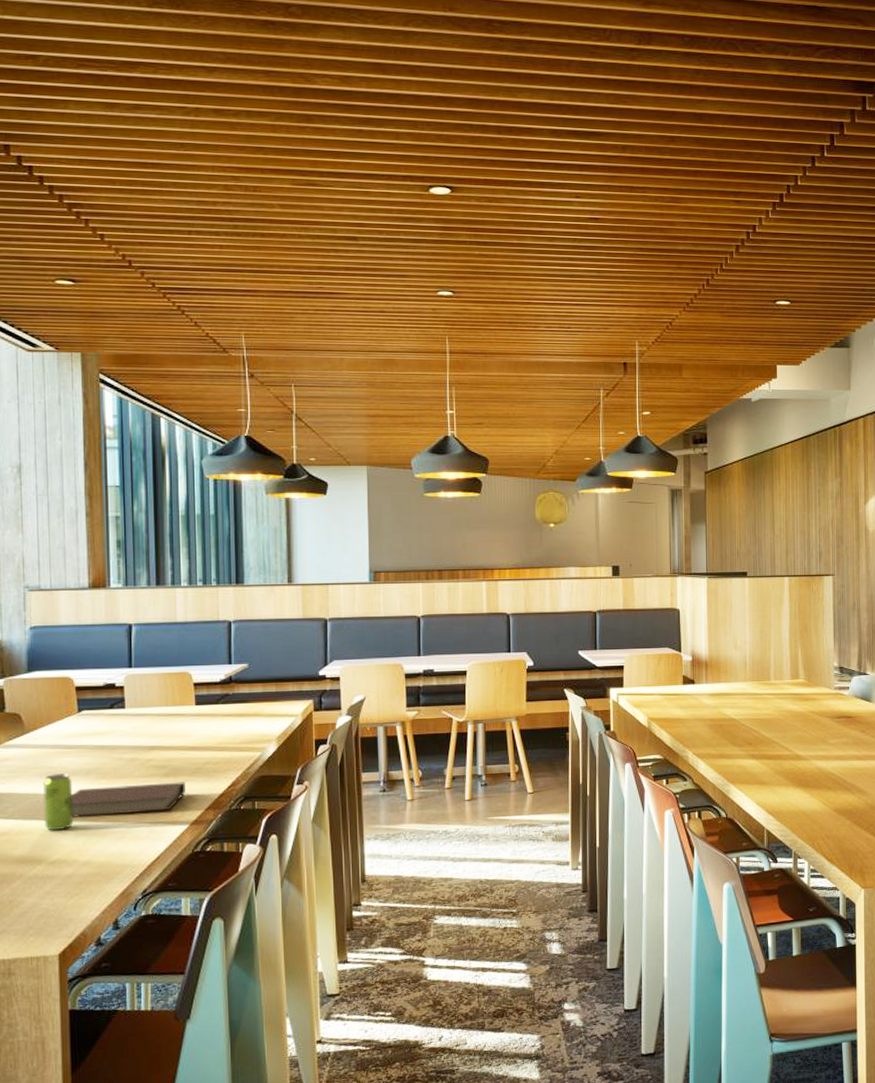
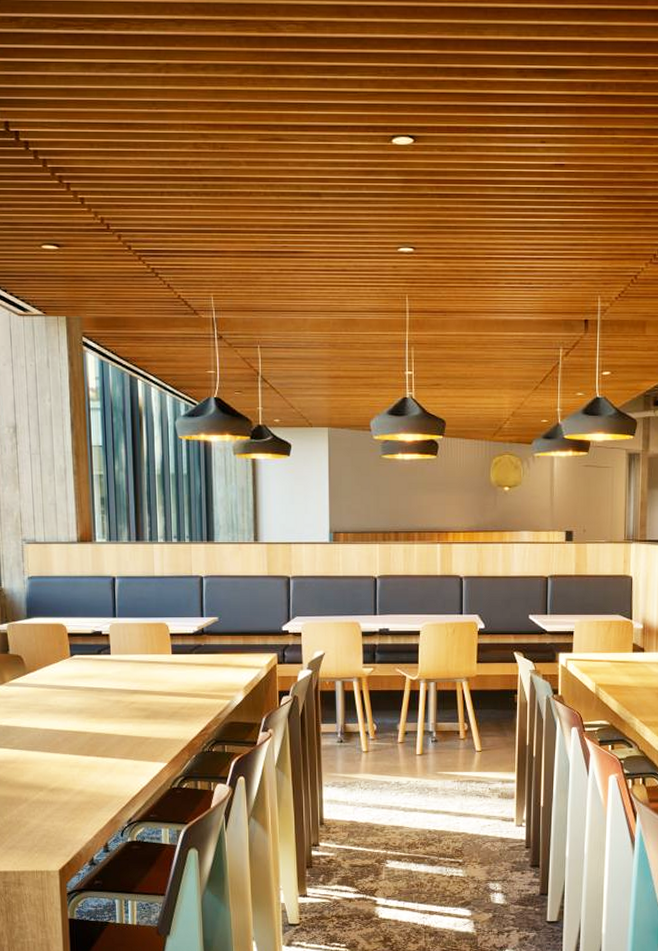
beverage can: present [43,773,74,830] -> none [43,711,69,761]
notebook: present [71,782,185,817] -> none [67,724,164,751]

